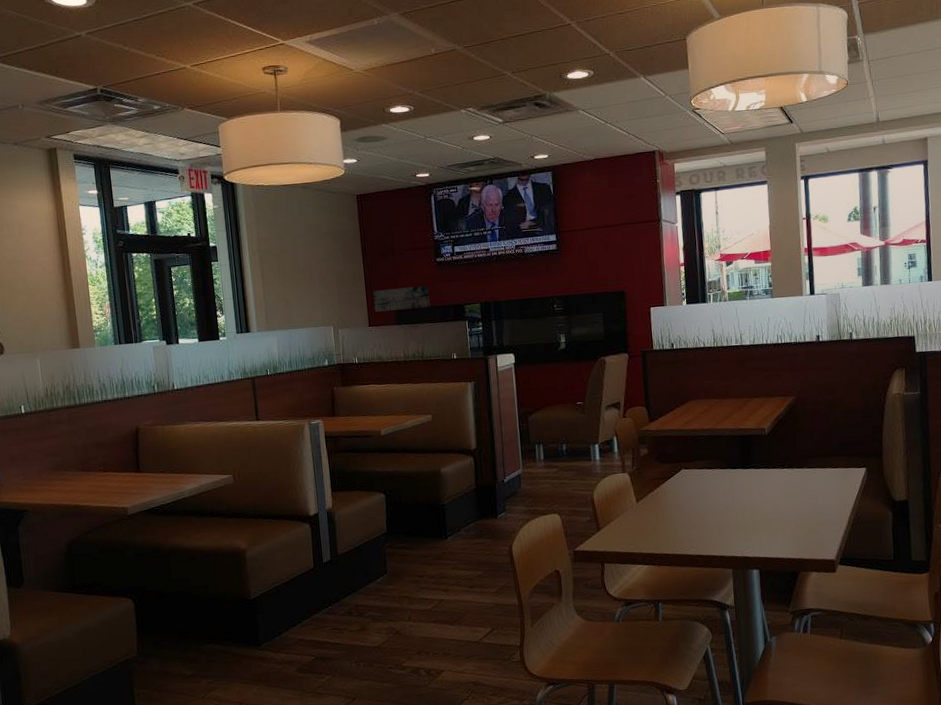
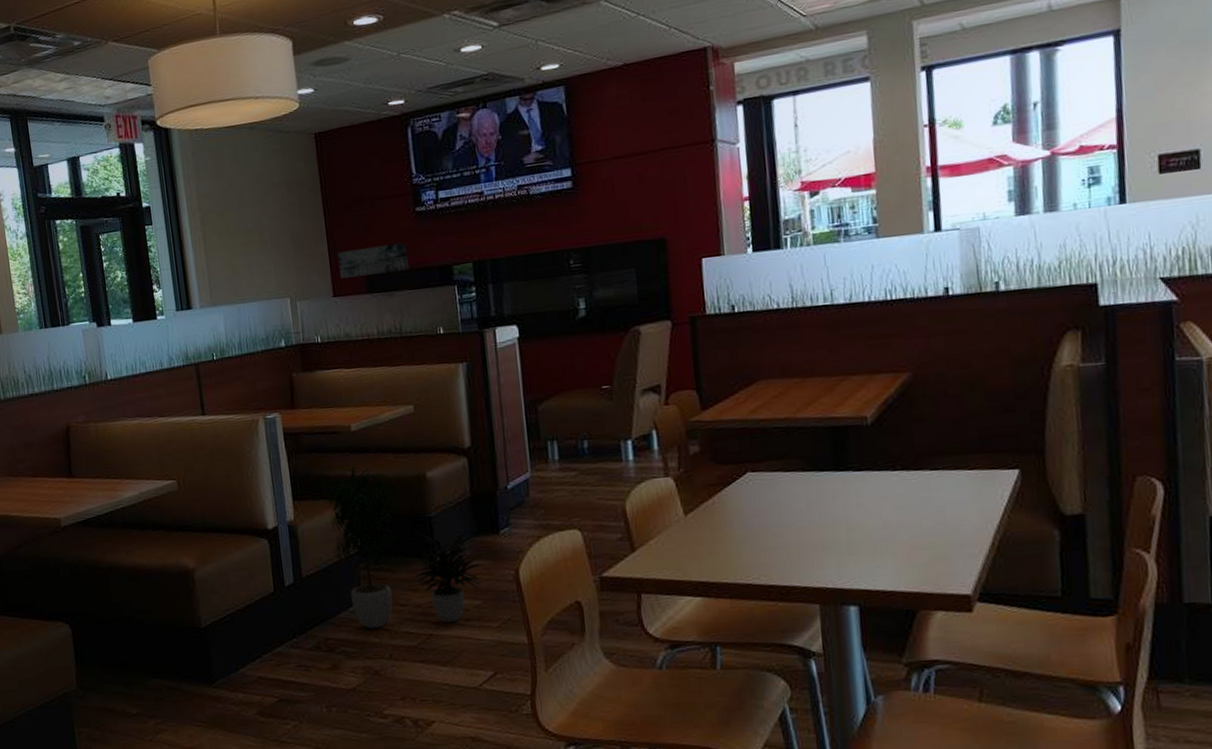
potted plant: none [358,462,483,597] -> present [324,465,482,629]

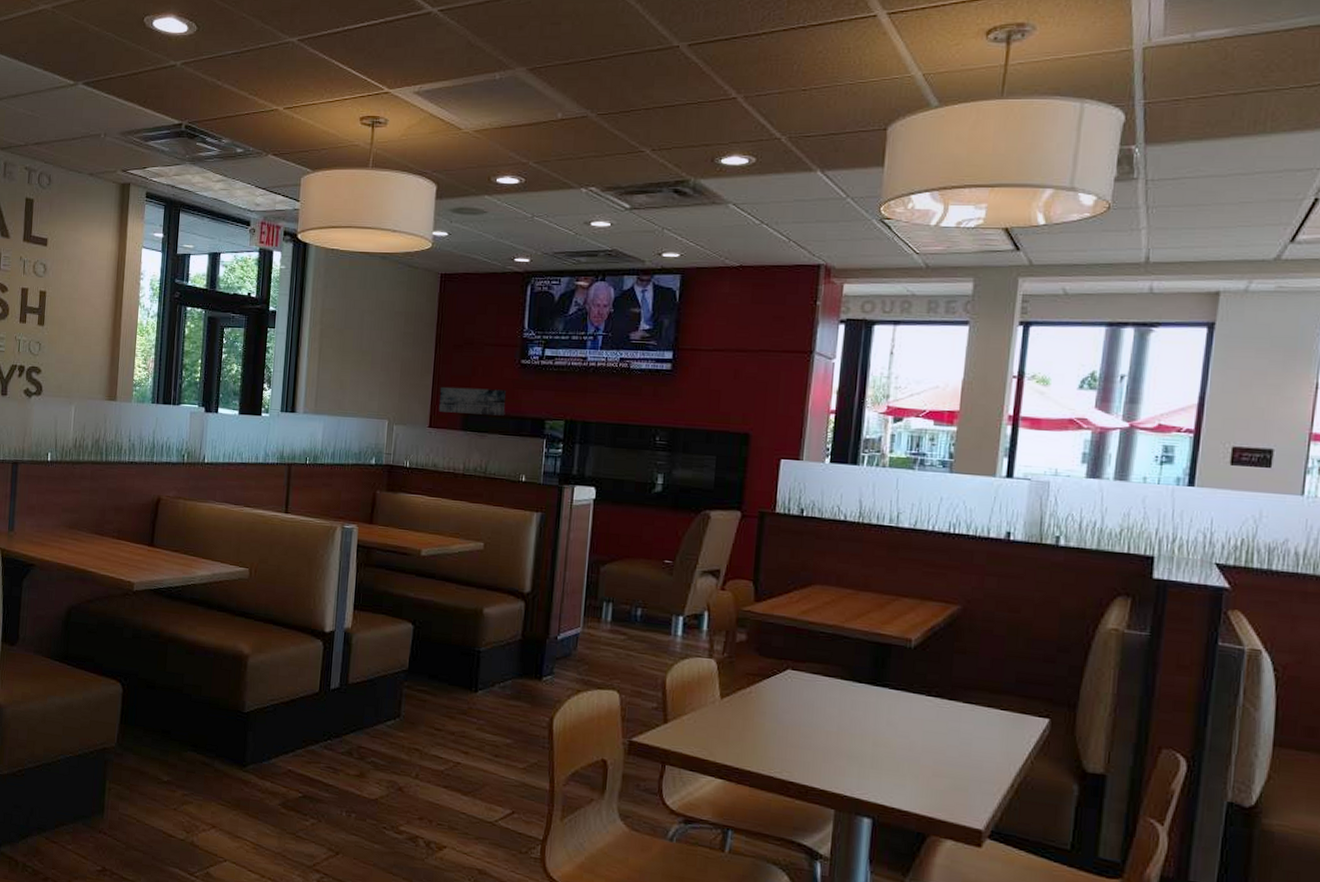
potted plant: present [324,465,482,629] -> none [383,587,522,756]

